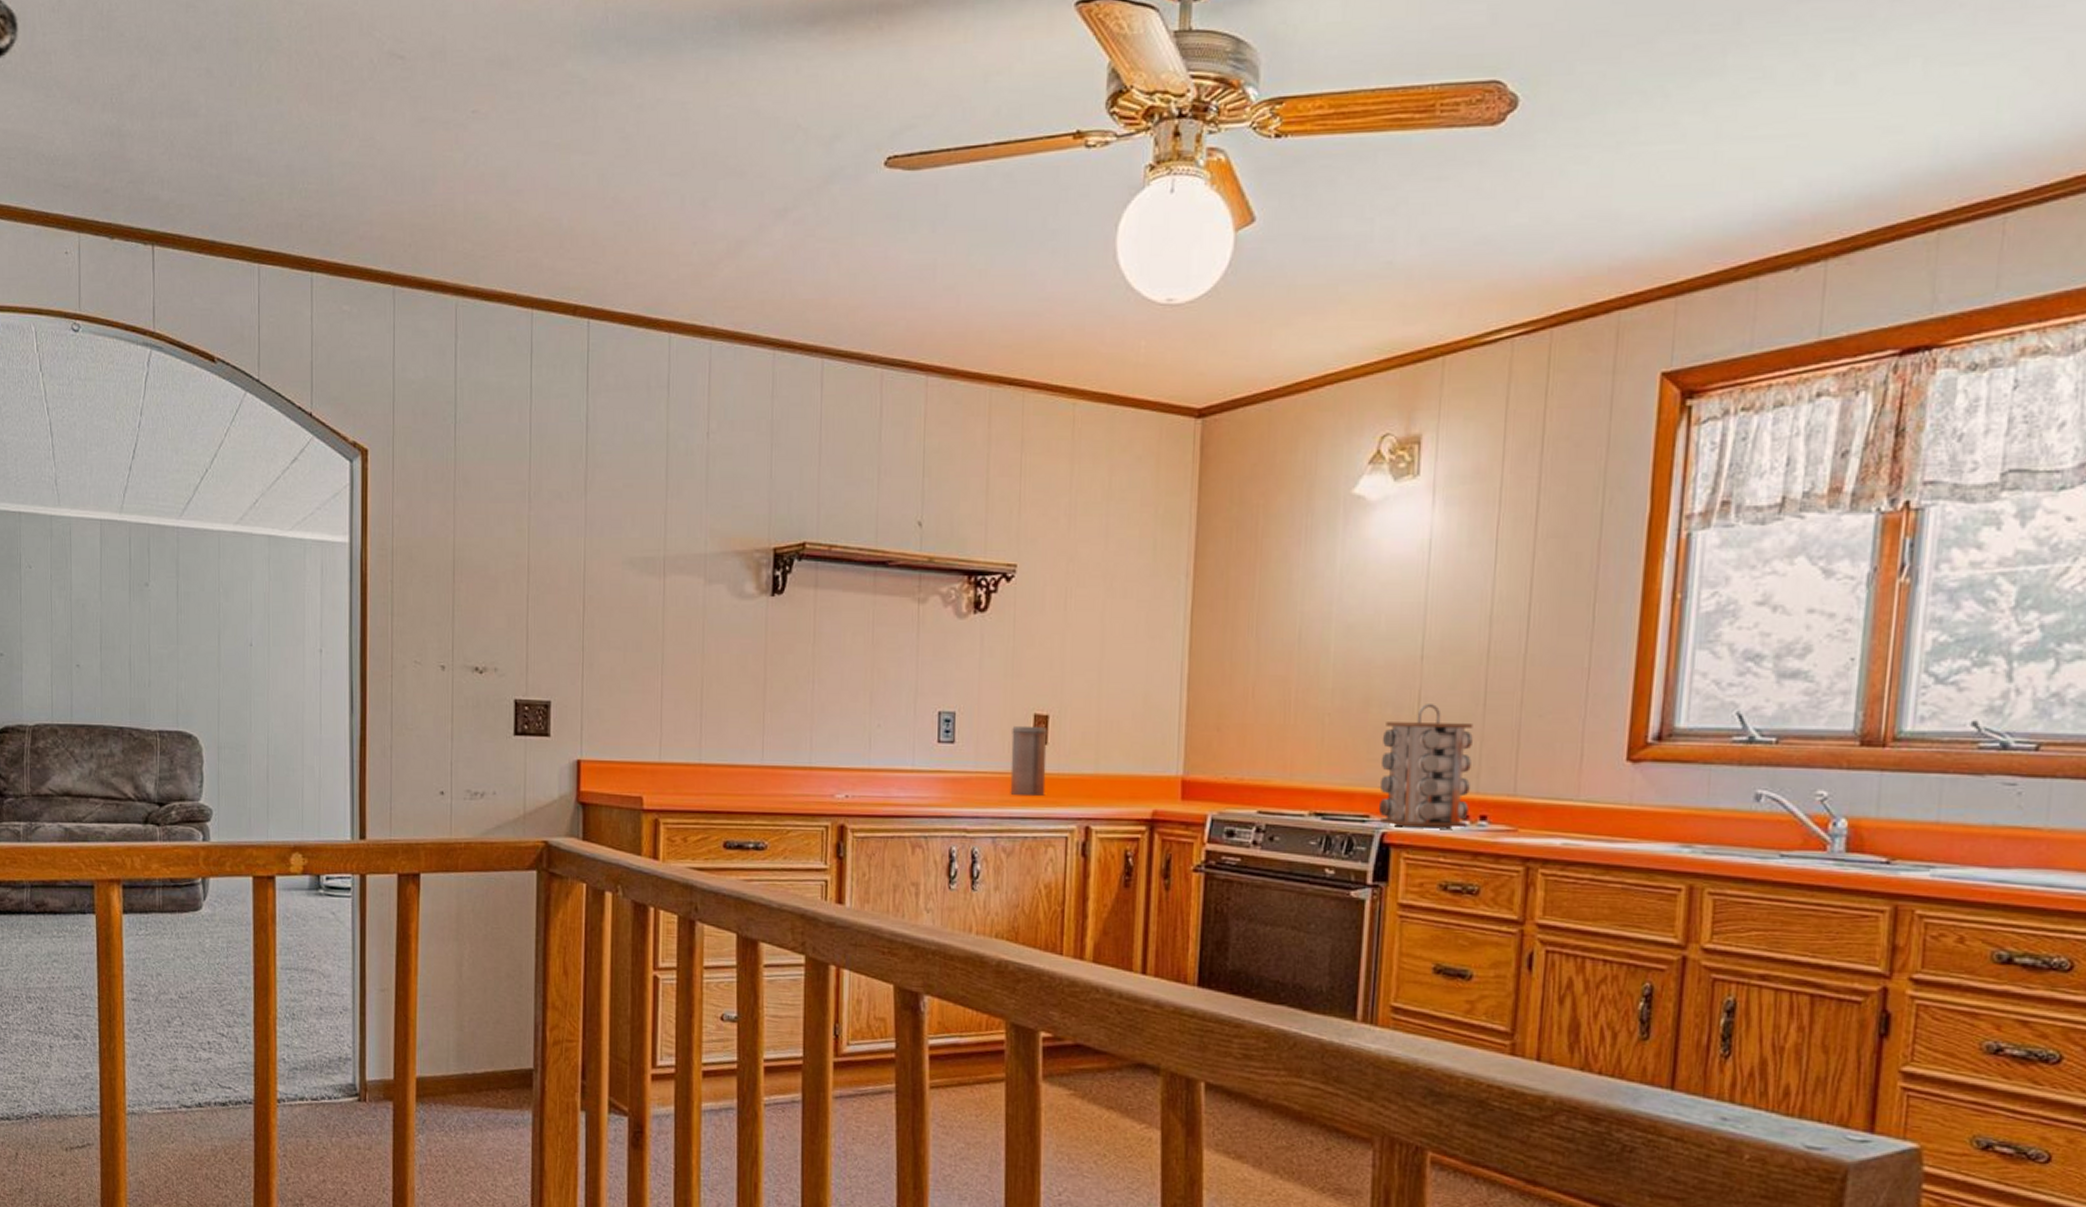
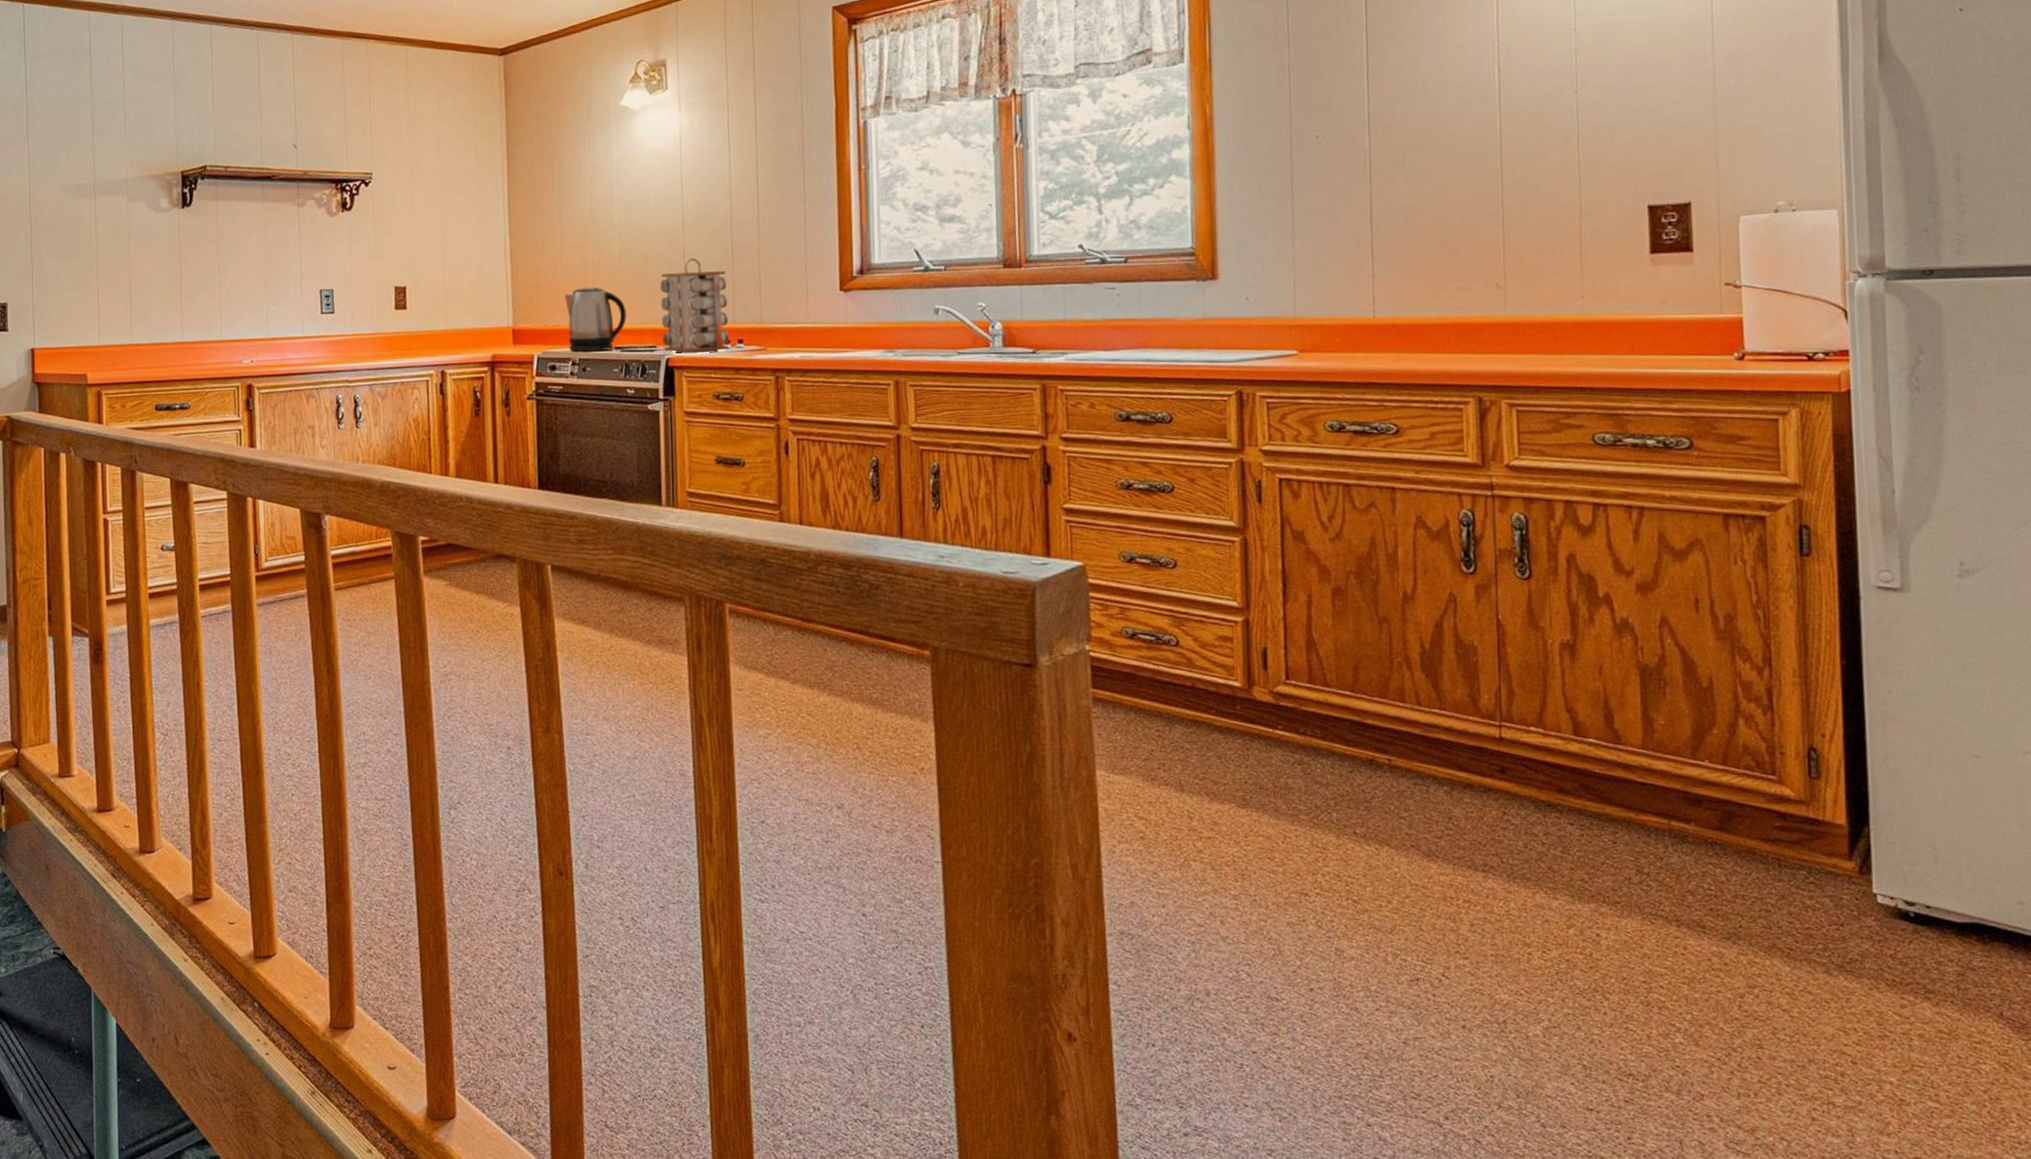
canister: present [1010,725,1047,797] -> none [378,295,408,351]
kettle: none [1253,732,1334,818] -> present [565,286,627,352]

